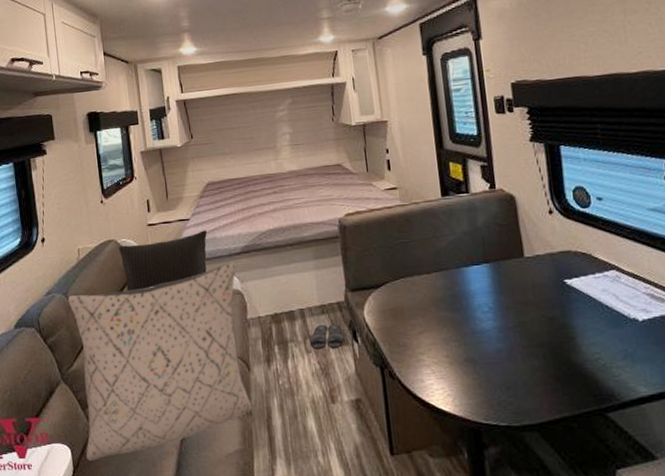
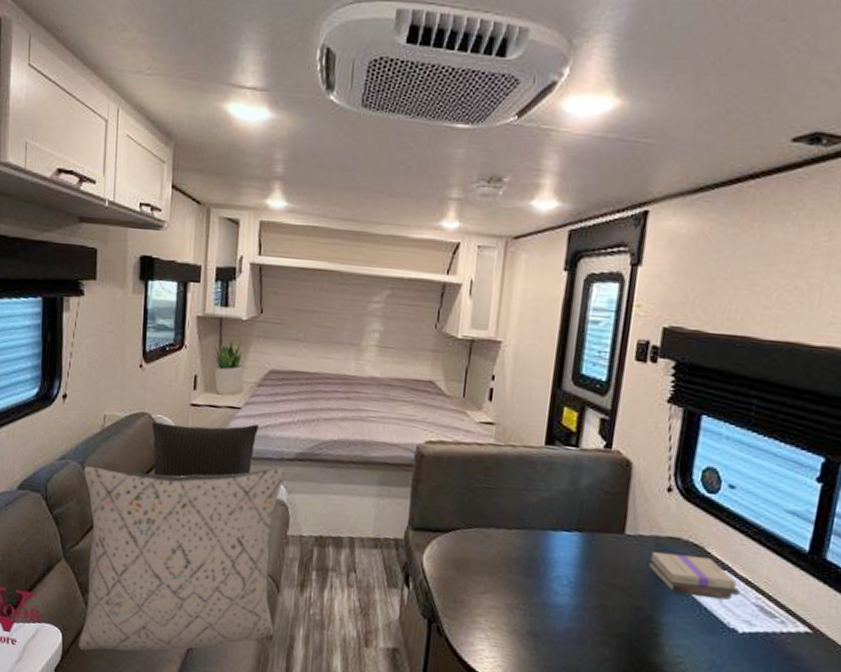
planter: none [159,164,189,212] -> present [214,340,244,396]
slippers: present [309,323,345,349] -> none [353,558,396,589]
books: none [549,263,632,299] -> present [649,552,741,600]

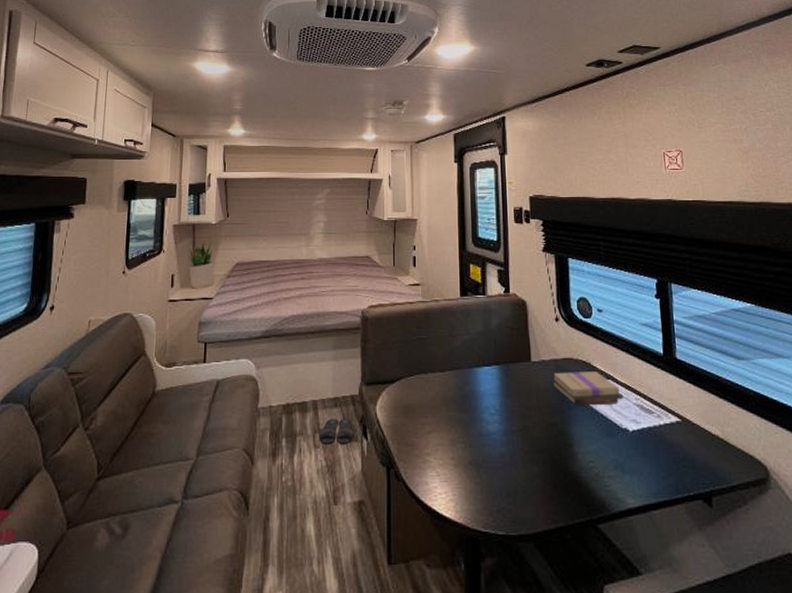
pillow: present [79,465,285,651] -> none [55,346,254,564]
pillow: present [151,421,260,478] -> none [133,311,230,371]
slippers: none [353,558,396,589] -> present [318,418,355,444]

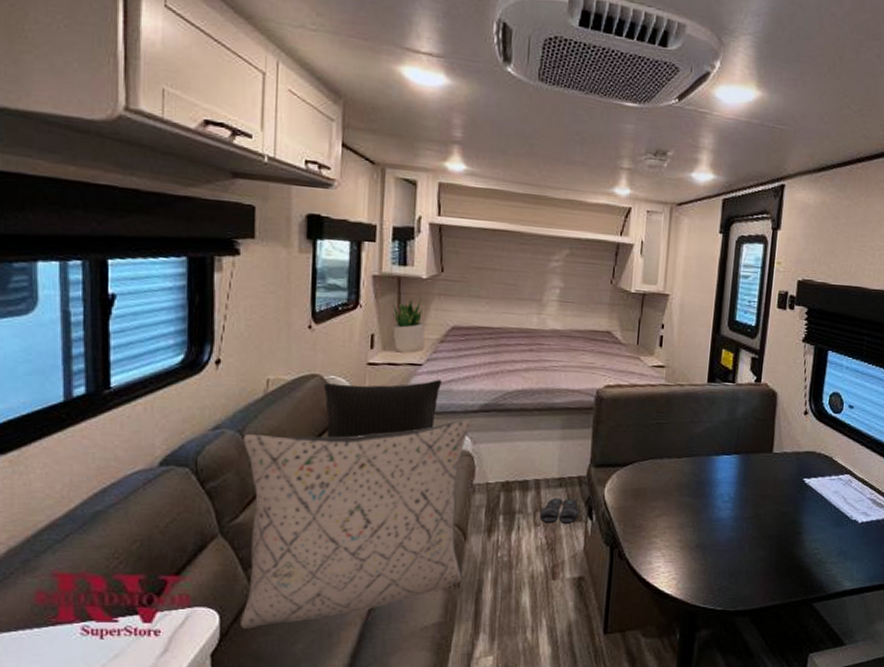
pillow: none [55,346,254,564] -> present [241,419,470,628]
pillow: none [133,311,230,371] -> present [323,380,443,439]
books: present [553,372,624,406] -> none [792,464,859,498]

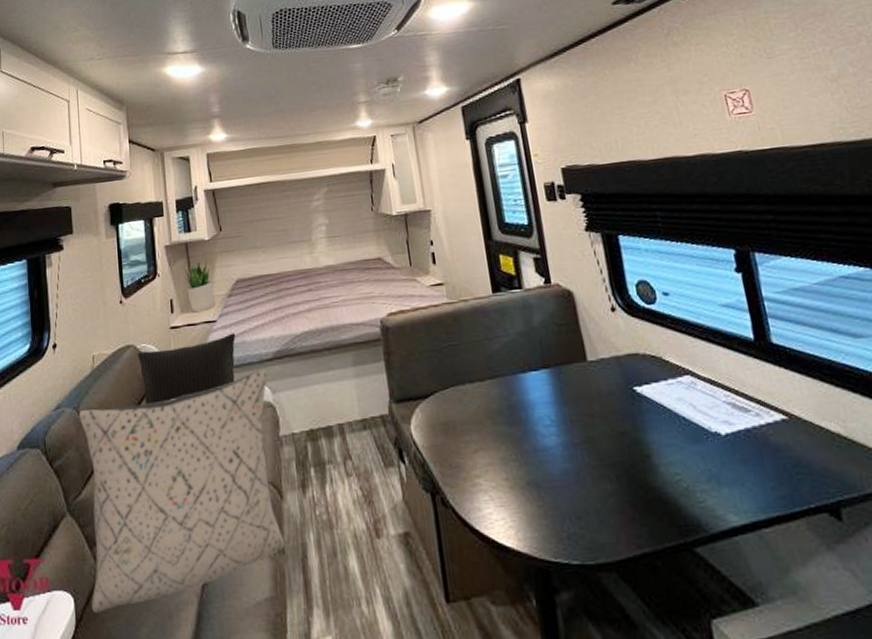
slippers: present [540,497,580,524] -> none [349,441,390,472]

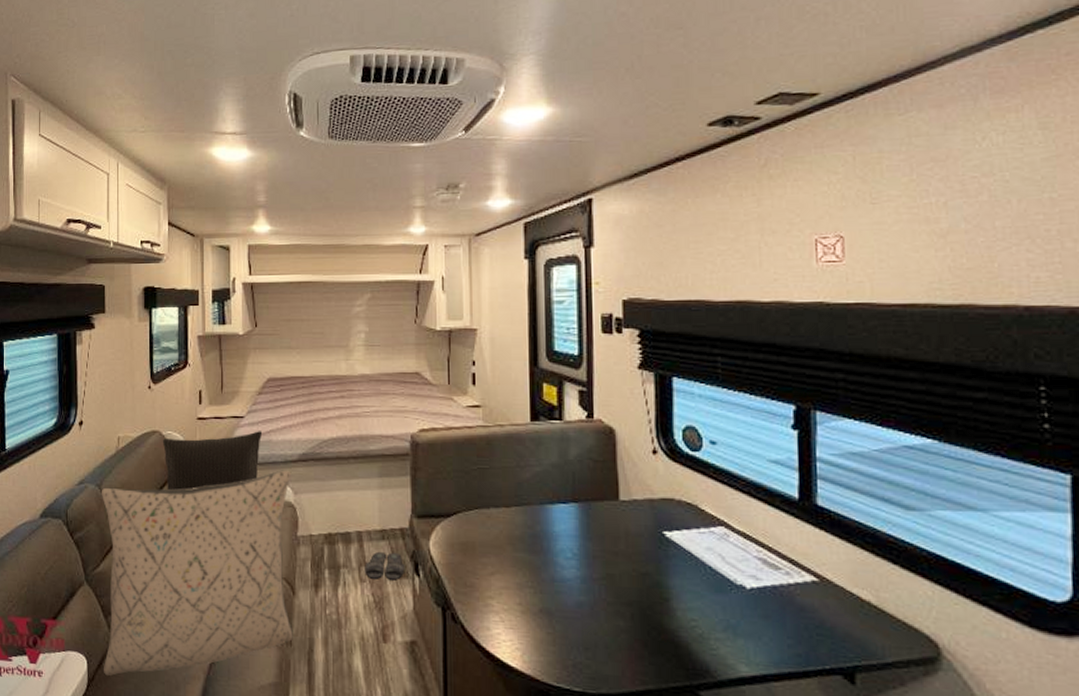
planter: present [184,259,216,313] -> none [216,354,245,407]
slippers: none [349,441,390,472] -> present [364,551,405,580]

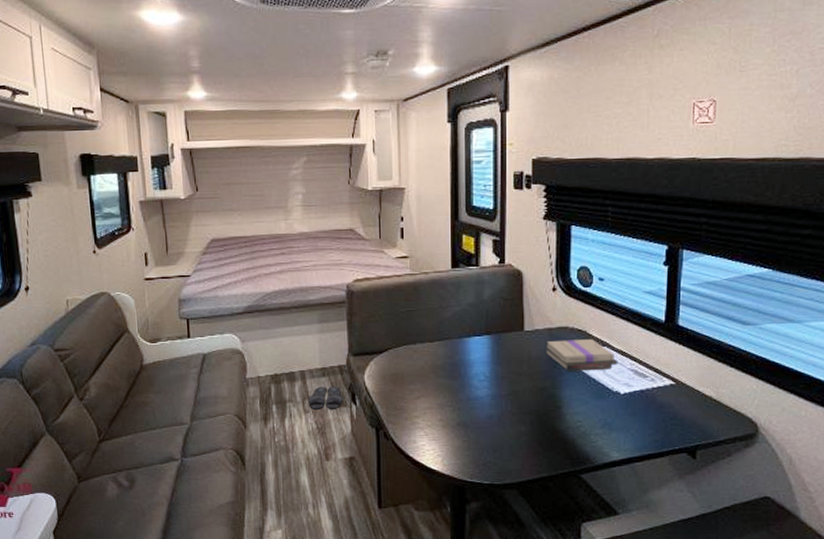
pillow: present [102,470,293,676] -> none [55,321,246,510]
pillow: present [162,431,263,491] -> none [111,288,209,346]
books: none [647,514,741,556] -> present [546,339,618,372]

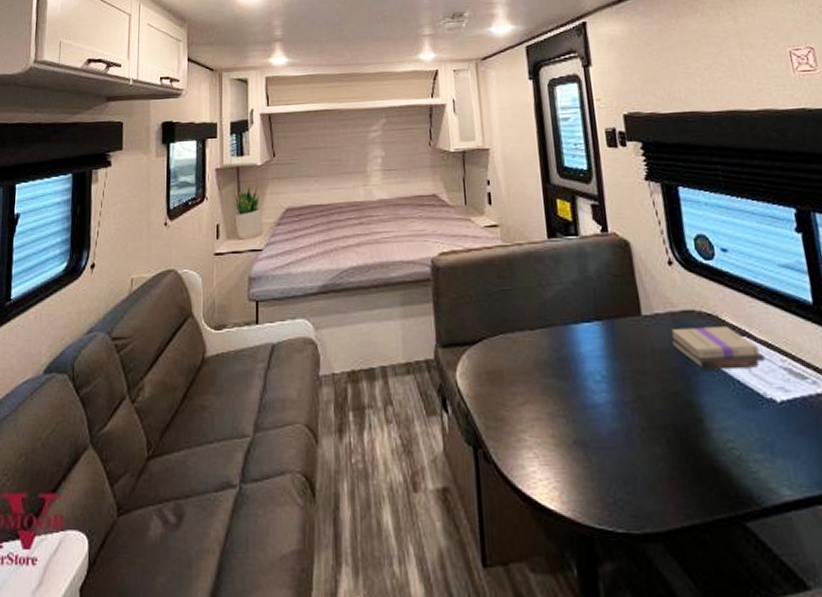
planter: none [159,217,190,267] -> present [234,185,264,240]
slippers: present [308,386,344,410] -> none [390,387,433,419]

